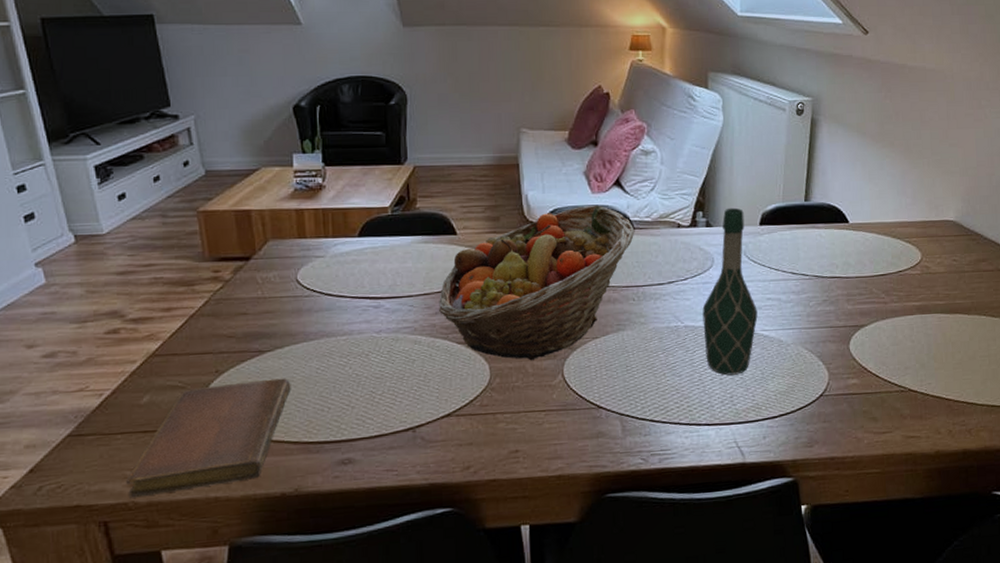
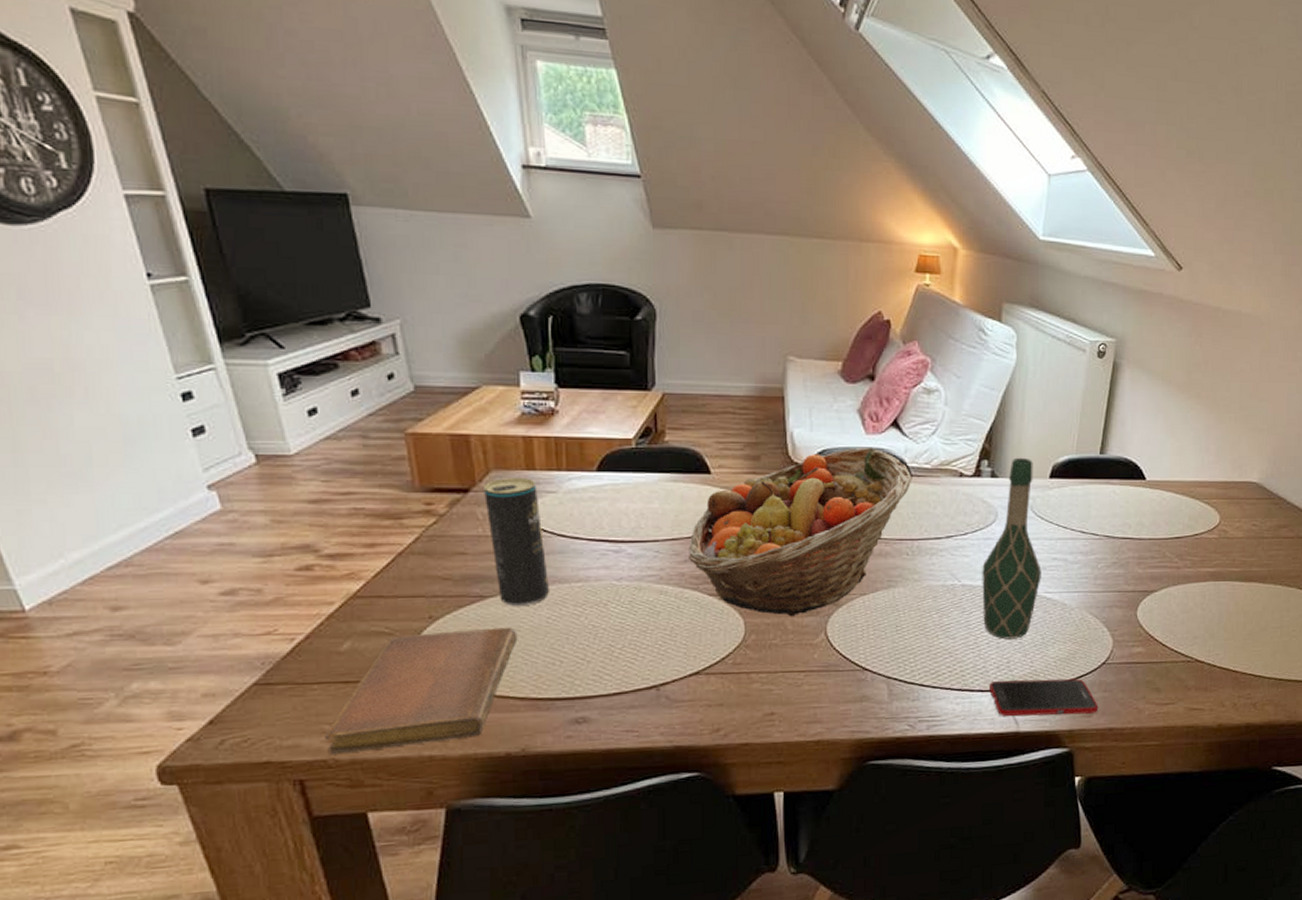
beverage can: none [263,244,318,359] -> present [484,477,549,606]
cell phone: none [715,410,819,449] -> present [989,678,1099,717]

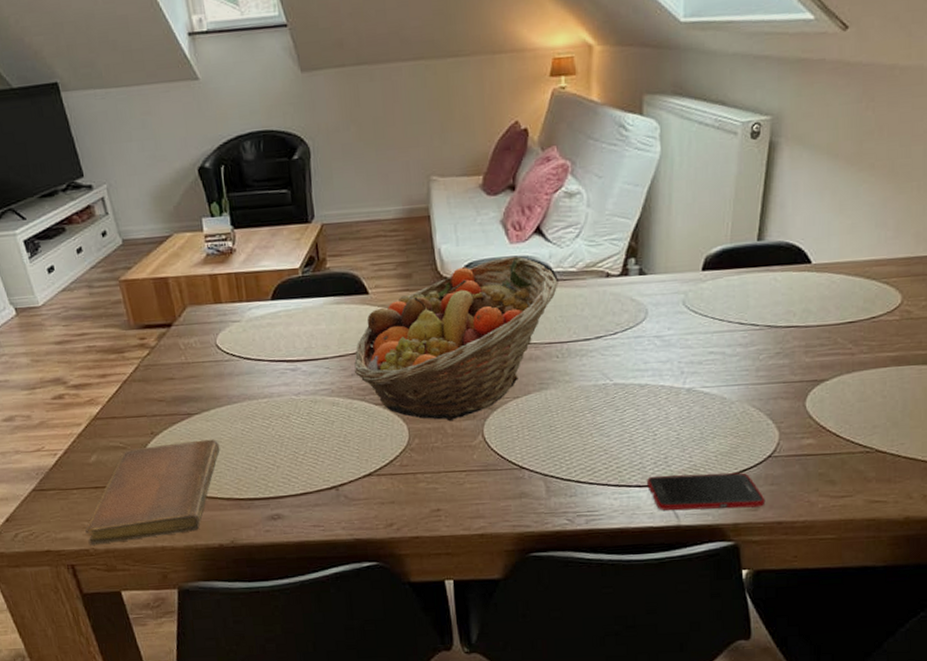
beverage can: present [484,477,549,606] -> none [182,310,242,421]
wine bottle: present [982,457,1041,640] -> none [634,251,698,436]

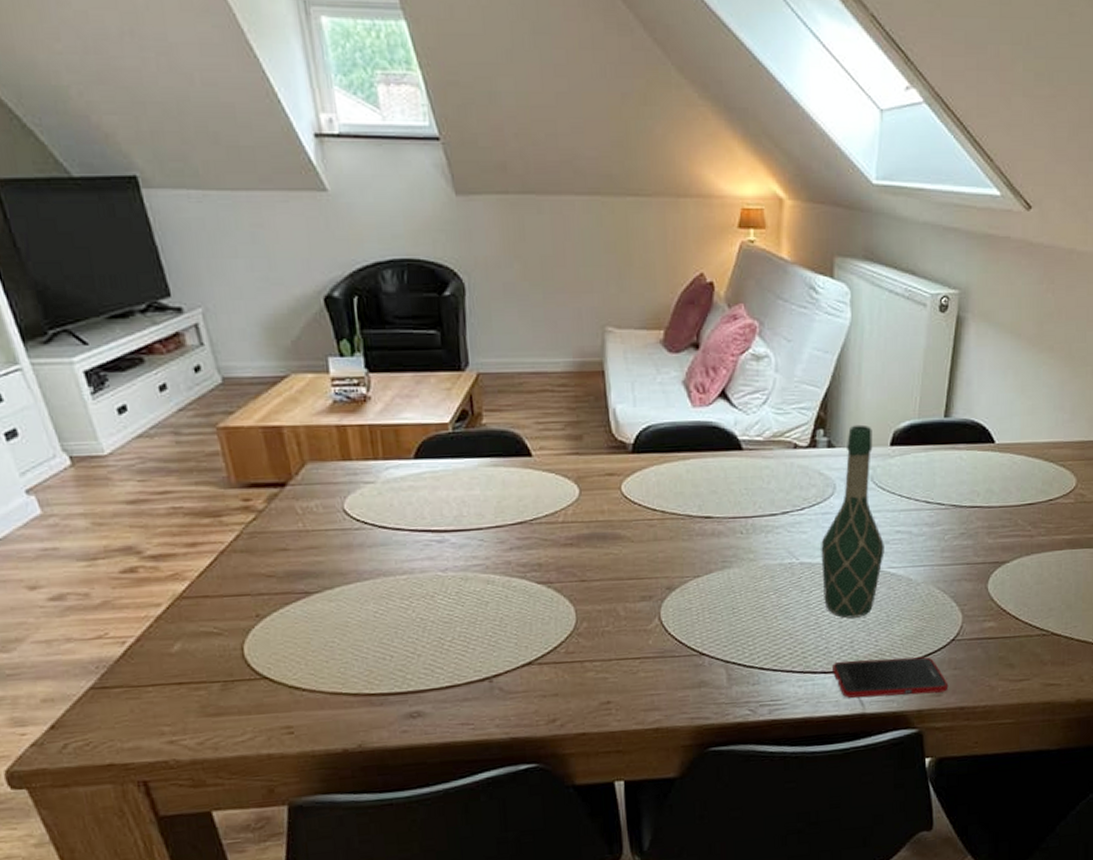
notebook: present [85,439,220,546] -> none [164,623,346,756]
fruit basket: present [354,256,558,422] -> none [513,420,744,603]
wine bottle: none [634,251,698,436] -> present [821,424,884,619]

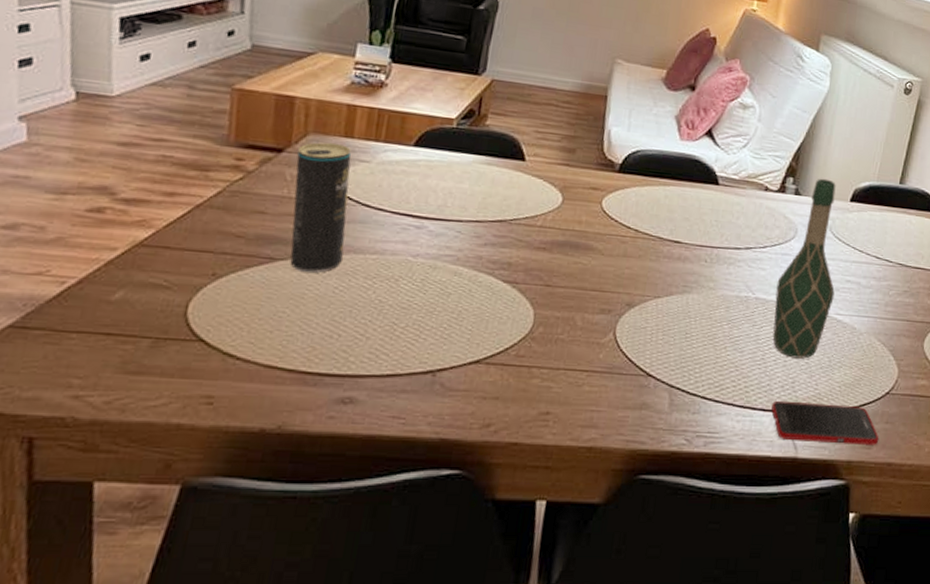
beverage can: none [300,468,375,601] -> present [290,142,352,273]

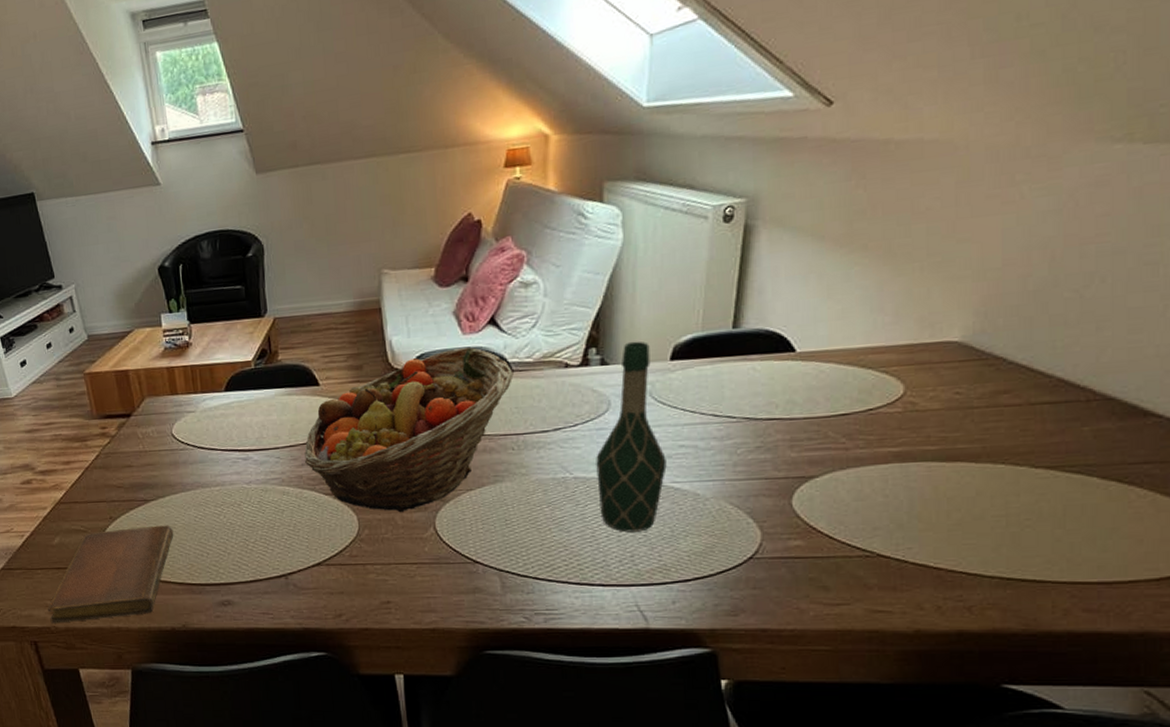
notebook: none [68,290,300,413] -> present [48,525,174,624]
beverage can: present [290,142,352,273] -> none [141,401,195,507]
fruit basket: none [489,151,720,313] -> present [304,346,514,513]
cell phone: present [771,400,879,445] -> none [611,574,747,613]

